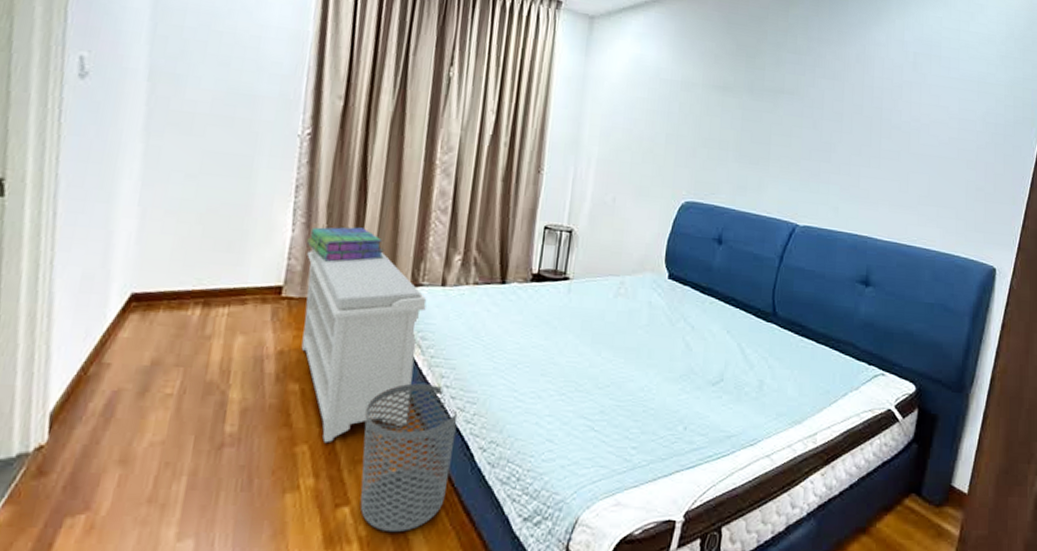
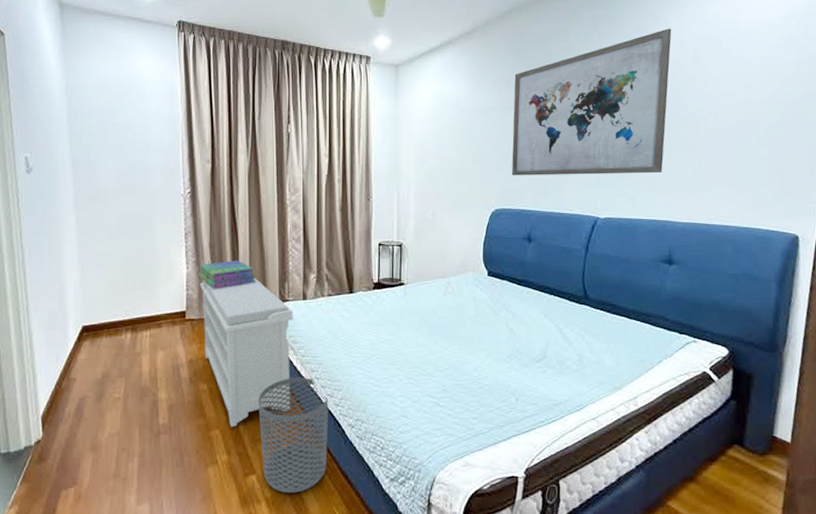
wall art: none [708,26,894,184] -> present [511,28,672,176]

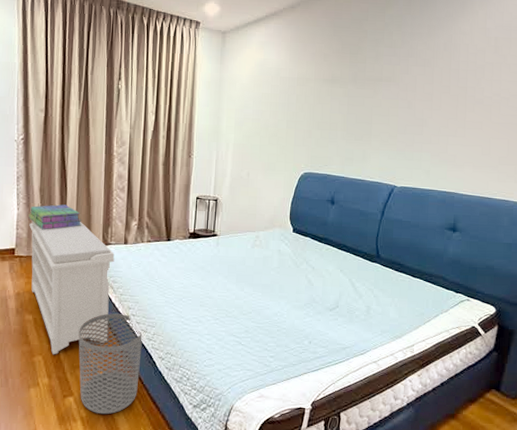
wall art: present [511,28,672,176] -> none [321,16,477,150]

